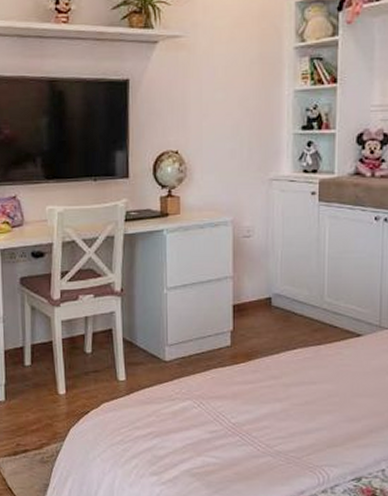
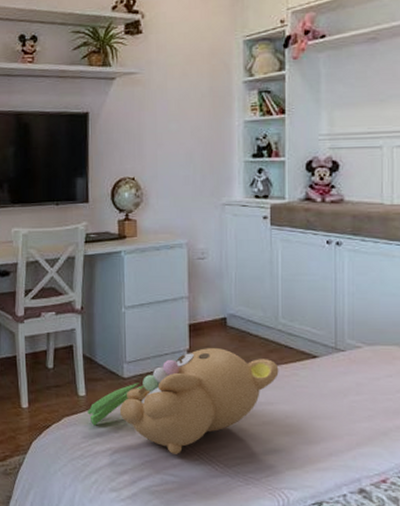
teddy bear: none [127,329,323,436] -> present [87,348,279,454]

